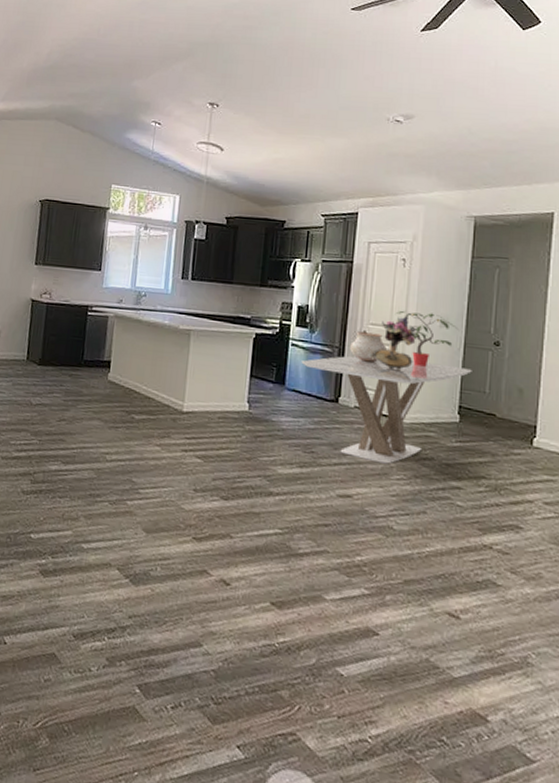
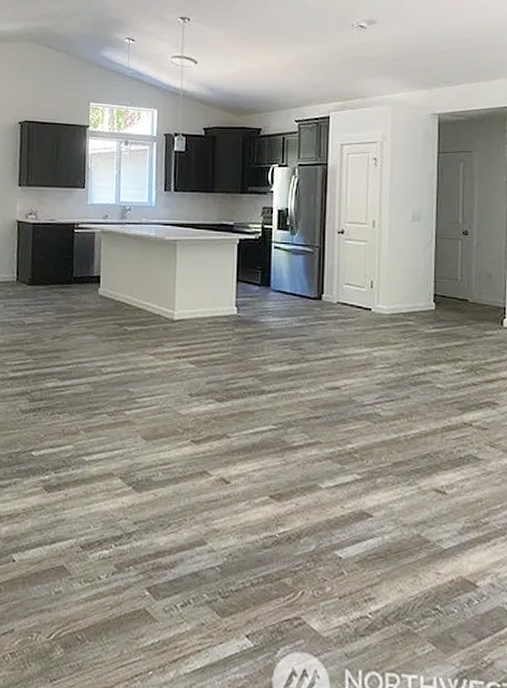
dining table: present [301,355,472,464] -> none [284,253,444,355]
ceramic pot: present [350,331,387,363] -> none [330,230,364,259]
bouquet: present [369,316,417,370] -> none [348,213,391,264]
potted plant: present [396,310,458,367] -> none [371,207,429,260]

